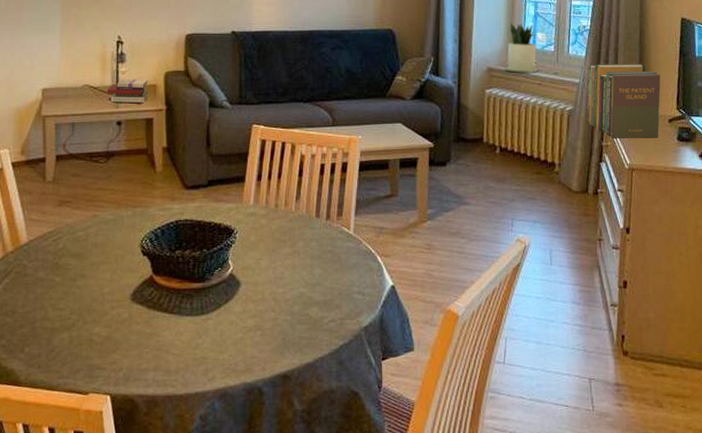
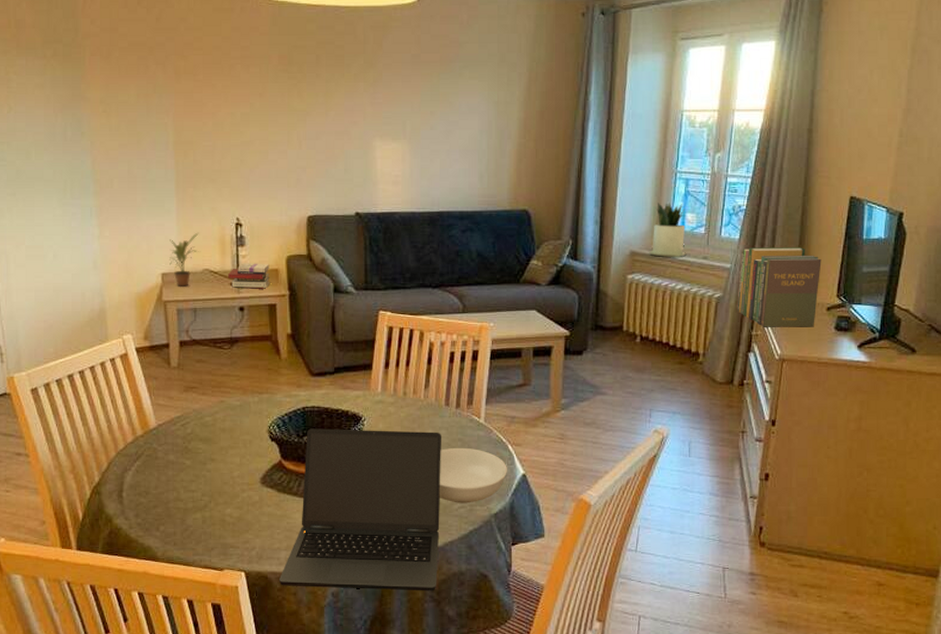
potted plant: none [51,49,81,102] -> present [169,232,199,287]
laptop: none [146,242,312,412] -> present [279,428,441,592]
bowl: none [309,259,376,317] -> present [439,447,507,504]

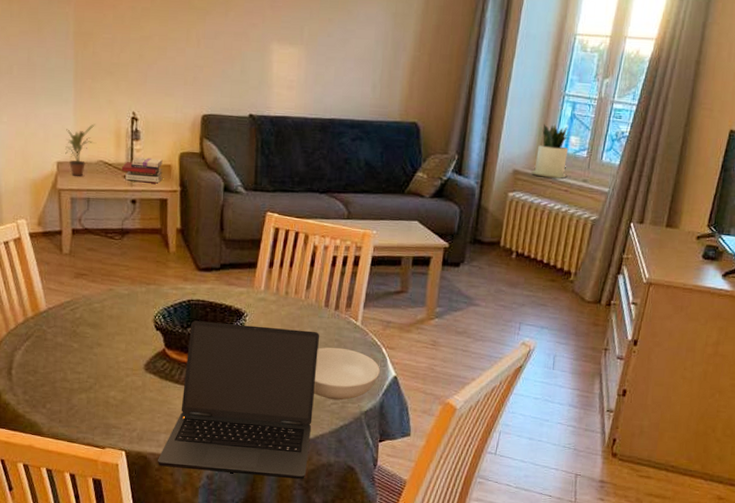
books: present [737,247,822,327] -> none [611,173,697,255]

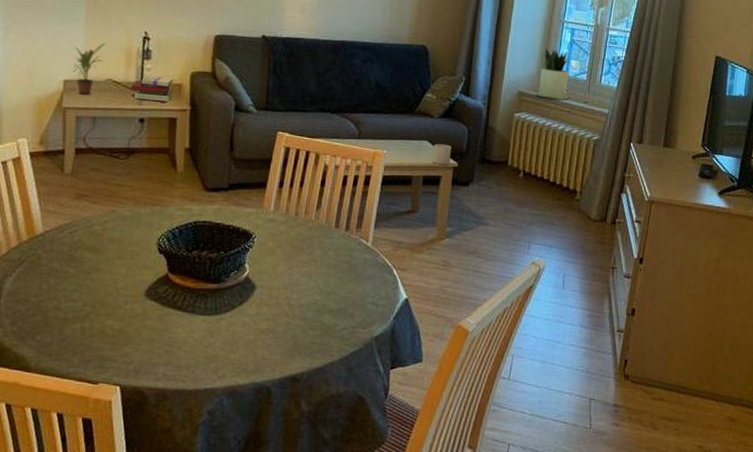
laptop: present [158,320,319,480] -> none [155,243,329,413]
bowl: present [313,347,380,401] -> none [322,269,391,326]
mug: none [422,224,443,245] -> present [431,143,452,165]

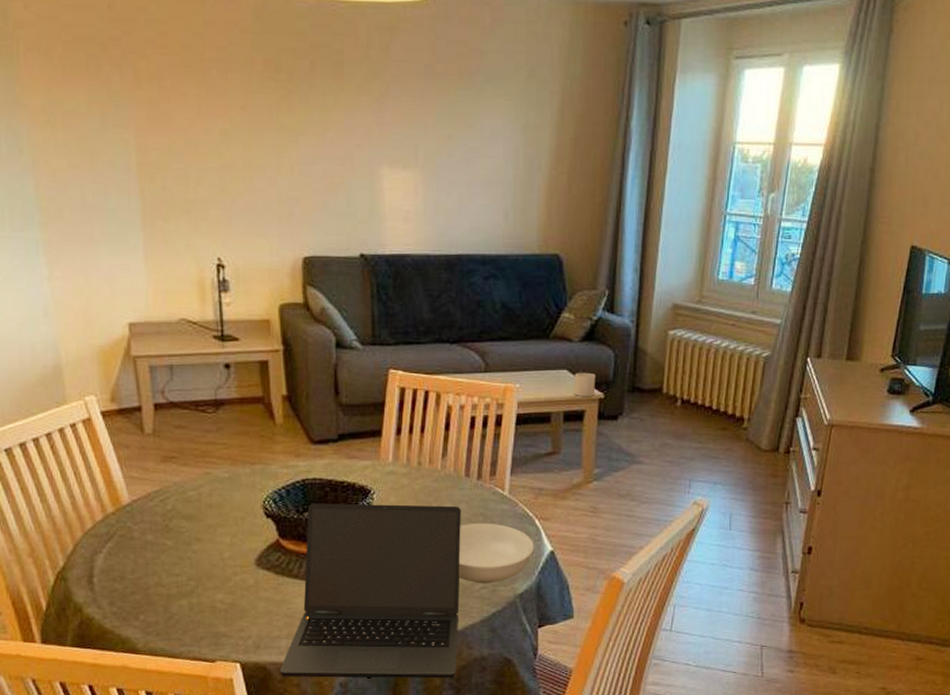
potted plant: present [73,42,106,95] -> none [137,274,173,339]
books: present [131,76,173,103] -> none [210,312,261,343]
laptop: none [155,243,329,413] -> present [280,503,461,679]
bowl: none [322,269,391,326] -> present [458,522,534,584]
planter: present [535,48,569,100] -> none [693,249,733,311]

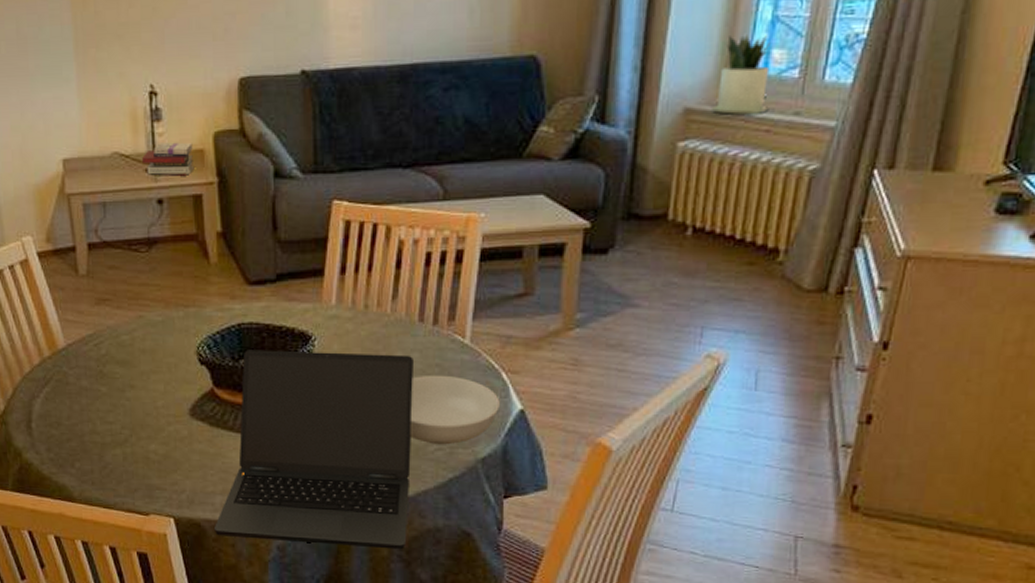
books: none [210,312,261,343] -> present [142,142,195,176]
mug: present [573,372,596,396] -> none [551,197,580,226]
planter: none [693,249,733,311] -> present [712,35,770,115]

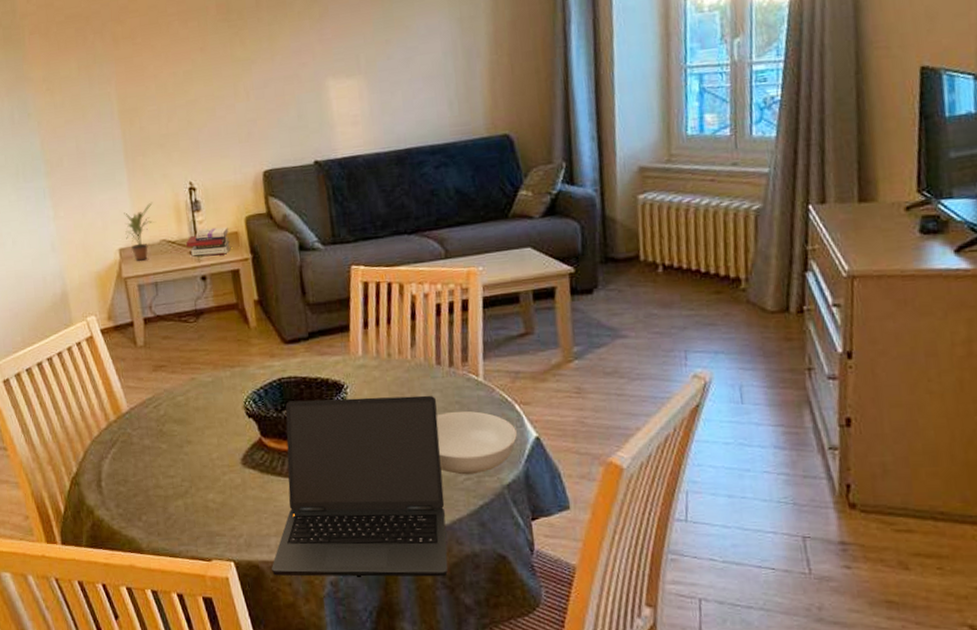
potted plant: none [70,105,106,175] -> present [124,202,154,261]
planter: present [712,35,770,115] -> none [662,104,709,170]

